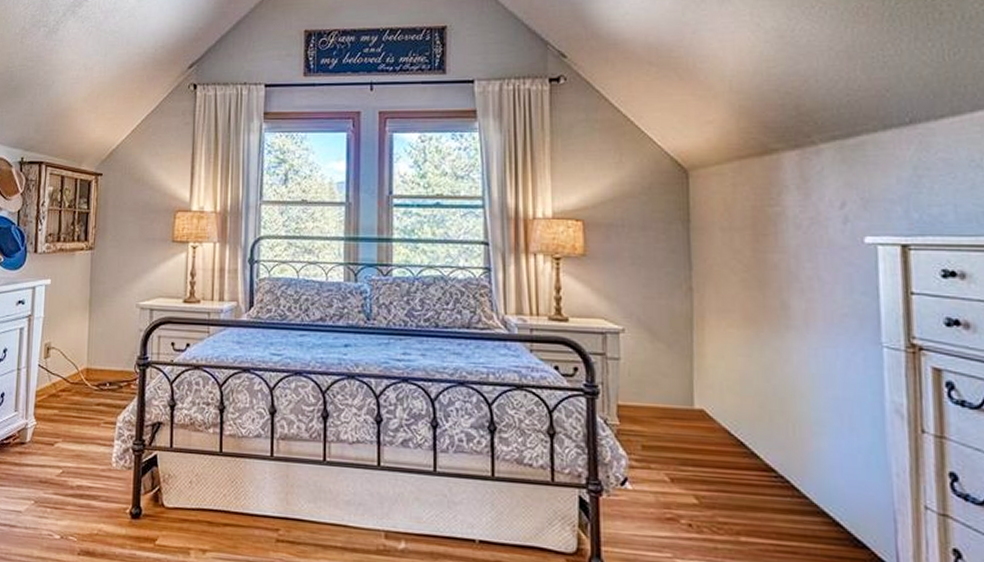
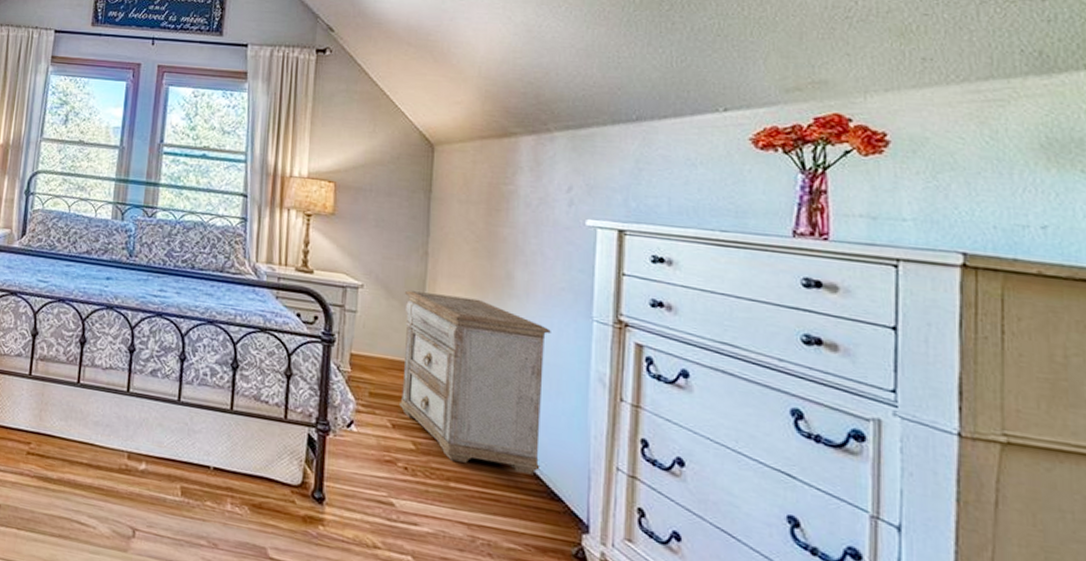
nightstand: none [671,331,840,522] -> present [400,290,551,475]

